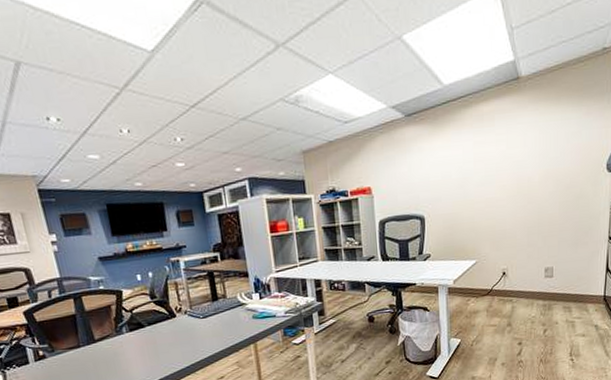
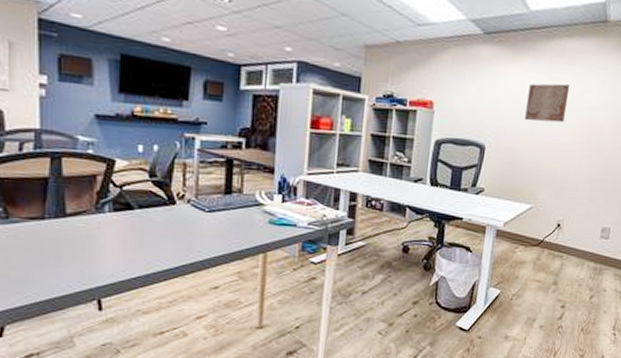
wall art: none [455,145,494,187] -> present [525,83,570,123]

